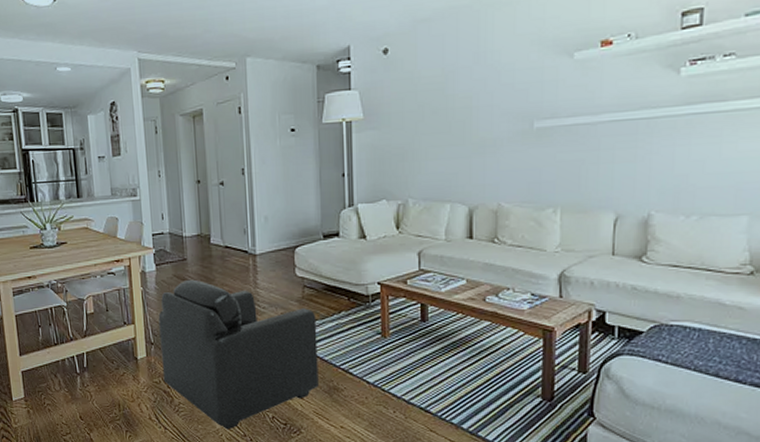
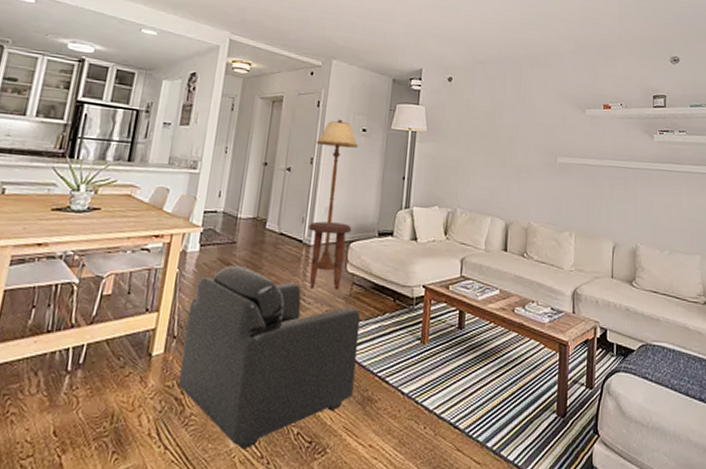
floor lamp: none [244,122,289,276] -> present [316,119,358,270]
side table: none [250,230,295,295] -> present [307,221,352,289]

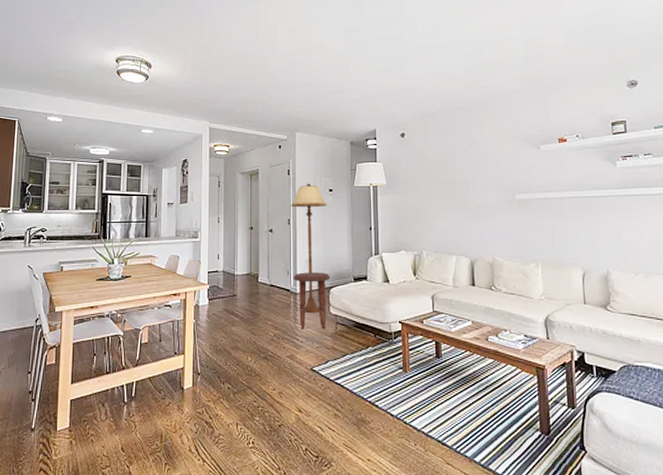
armchair: present [177,265,361,450] -> none [206,313,348,463]

